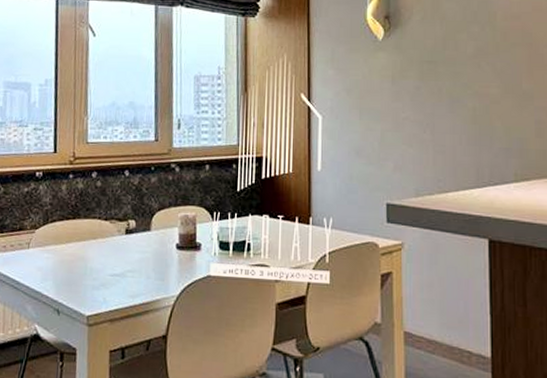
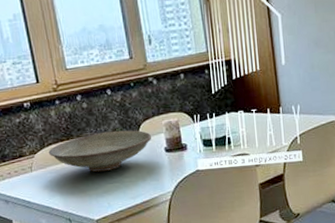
decorative bowl: none [50,216,165,261] -> present [48,130,152,172]

